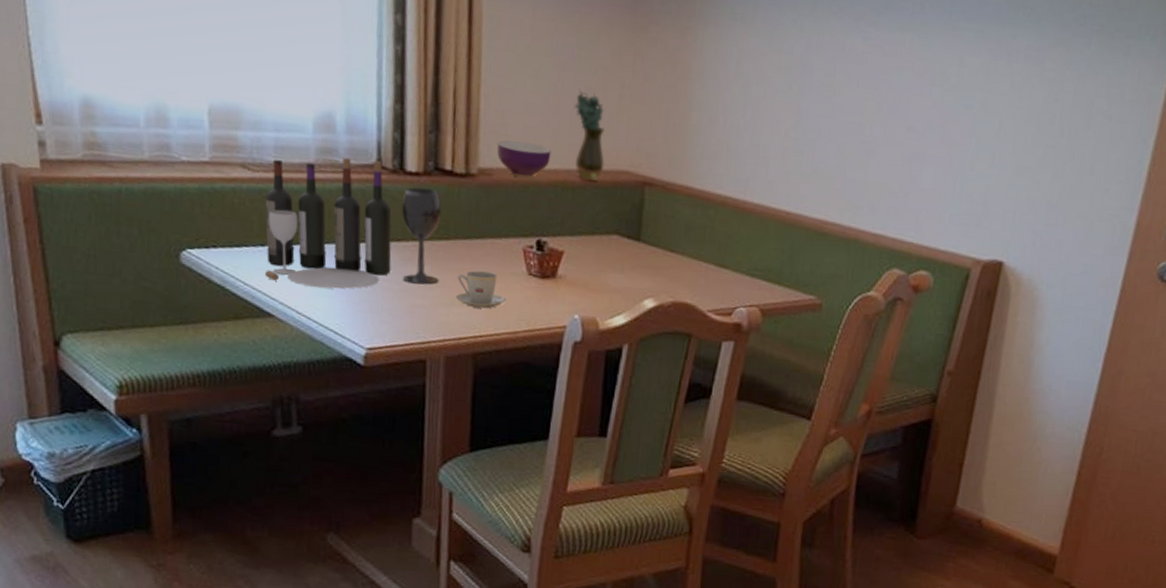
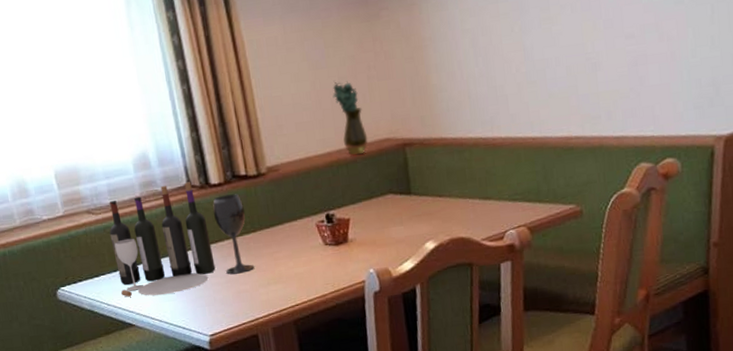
teacup: present [455,270,507,309] -> none [268,250,312,283]
bowl: present [496,140,551,179] -> none [277,135,323,167]

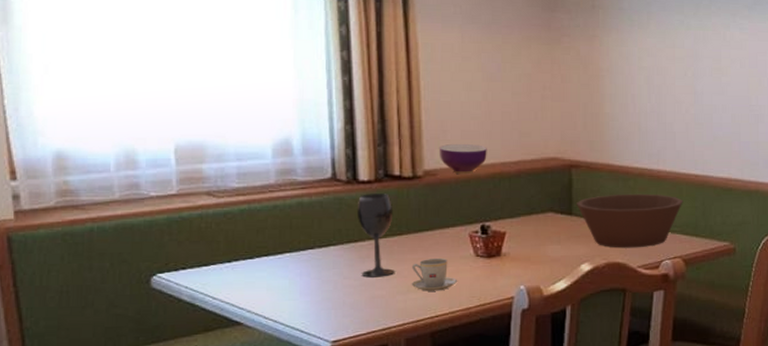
wine bottle: present [109,182,216,297] -> none [230,175,350,293]
teacup: none [268,250,312,283] -> present [411,259,458,291]
bowl: none [277,135,323,167] -> present [439,144,487,174]
vase: present [332,81,368,156] -> none [504,97,535,170]
bowl: none [414,162,523,223] -> present [577,193,683,247]

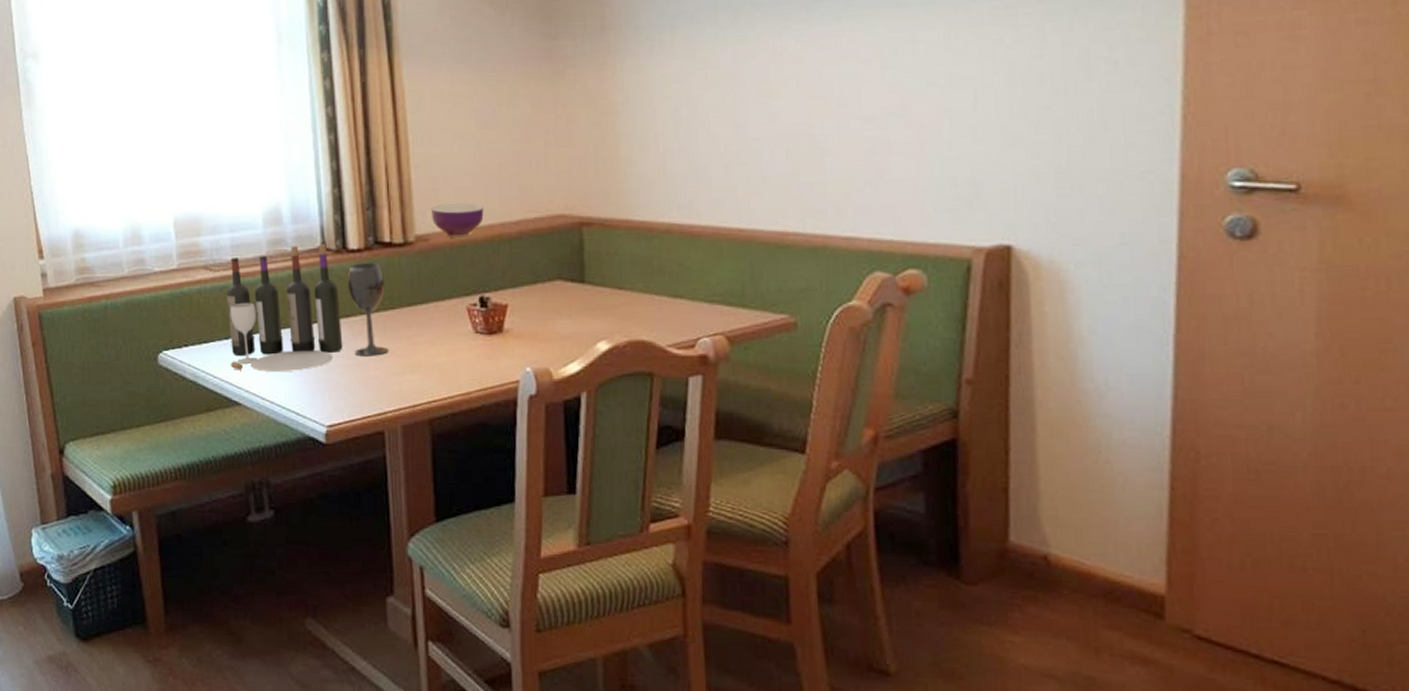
wine bottle: none [230,175,350,293] -> present [226,244,343,372]
teacup: present [411,259,458,291] -> none [406,335,456,373]
bowl: present [577,193,683,247] -> none [590,255,725,322]

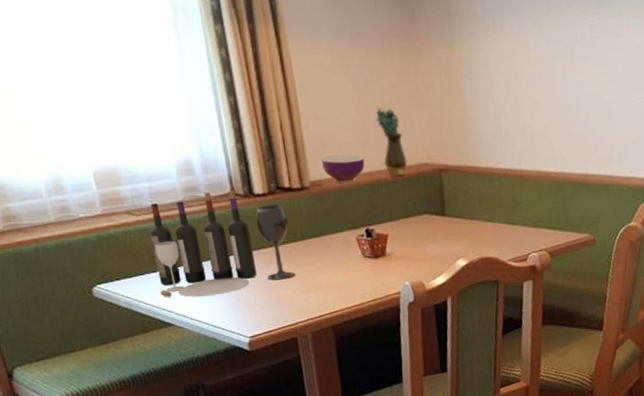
vase: none [501,144,538,231] -> present [375,107,408,177]

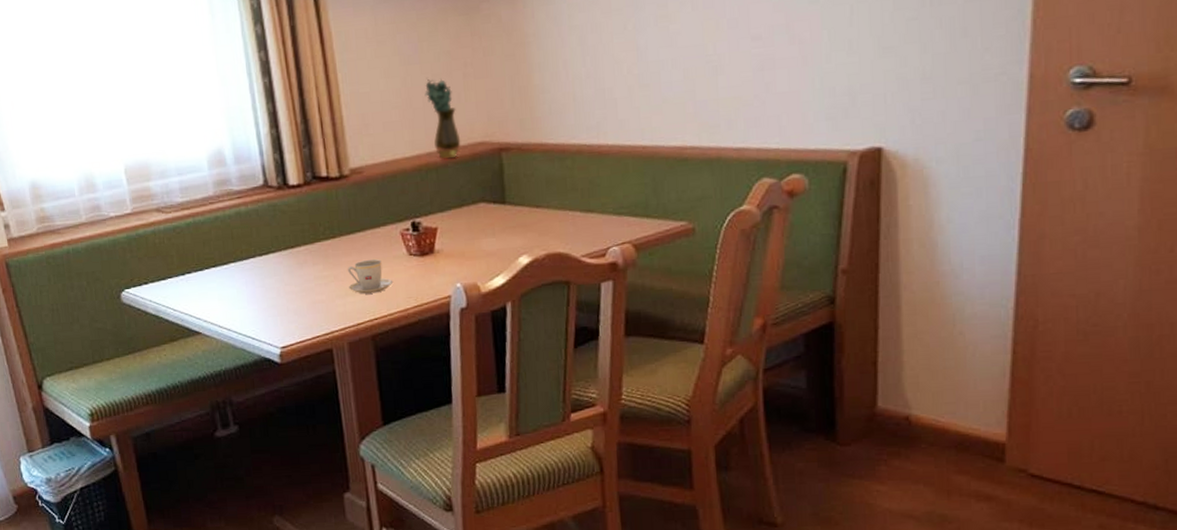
wine bottle: present [150,190,257,298] -> none [179,182,290,303]
wine glass: present [256,204,296,280] -> none [290,196,332,283]
teacup: none [309,261,351,290] -> present [347,259,394,294]
bowl: present [321,155,365,183] -> none [362,136,412,169]

